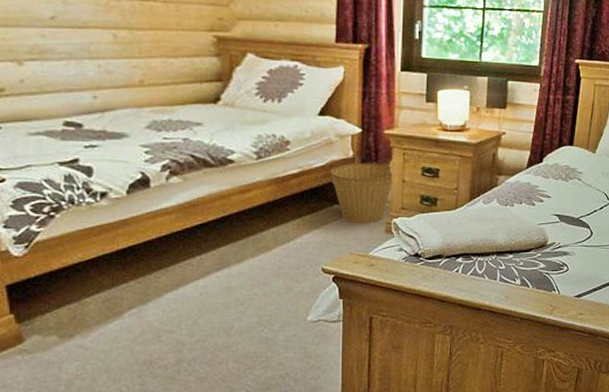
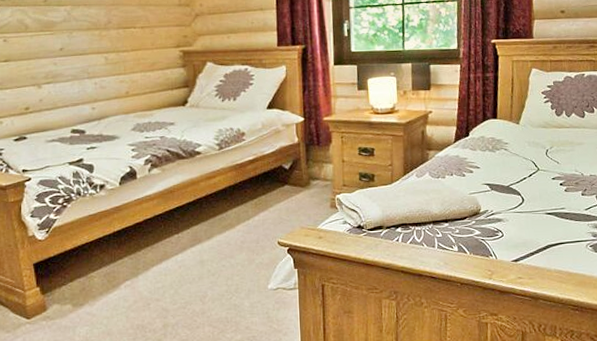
basket: present [329,162,394,224] -> none [279,147,335,201]

